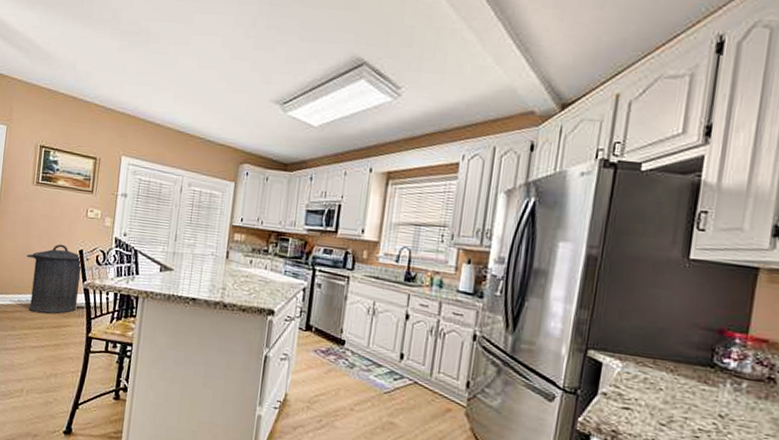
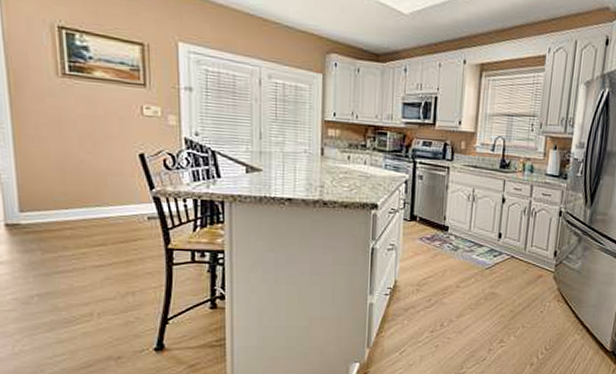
trash can: present [26,244,90,314] -> none [65,148,156,229]

